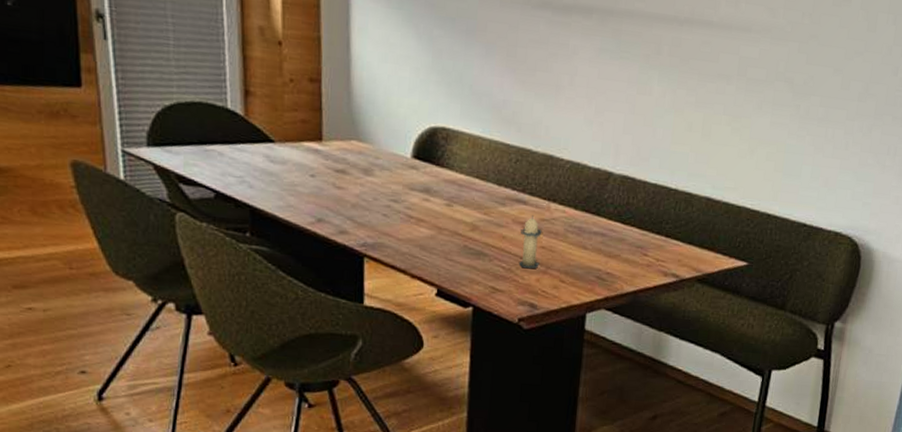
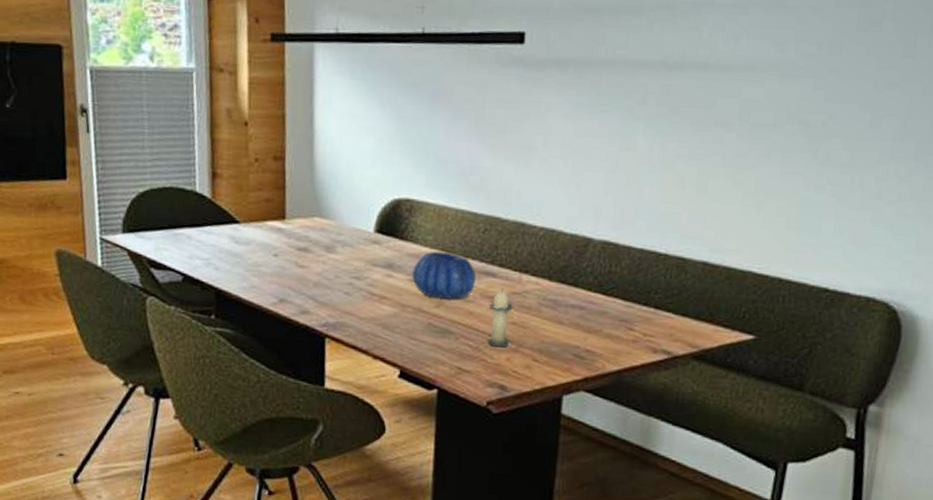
decorative bowl: none [448,178,509,224] -> present [412,251,477,300]

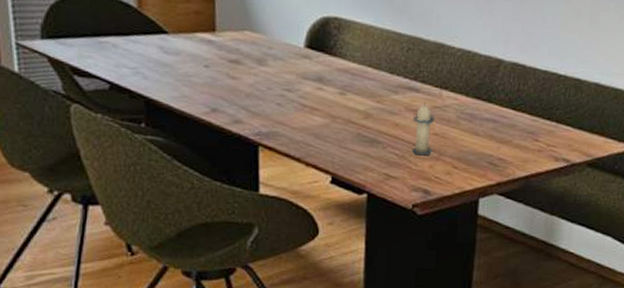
decorative bowl: present [412,251,477,300] -> none [342,67,401,112]

